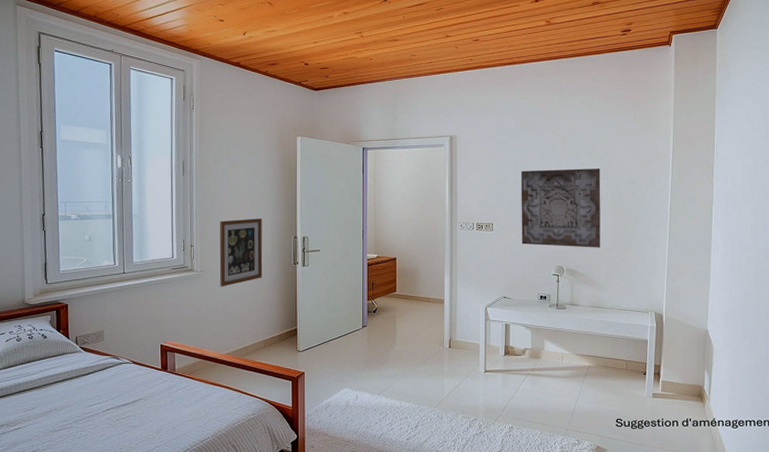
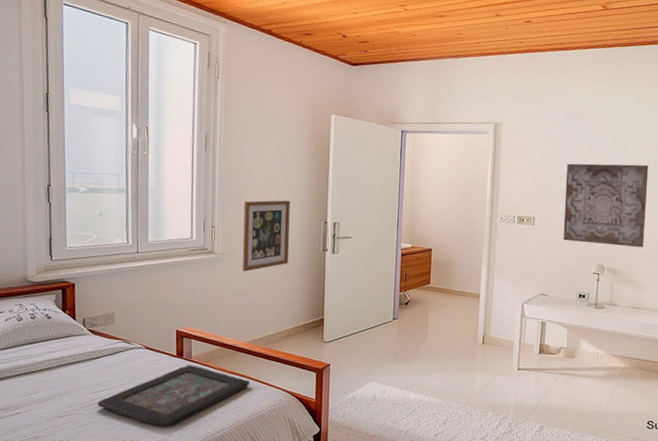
decorative tray: none [89,377,230,438] -> present [97,365,250,428]

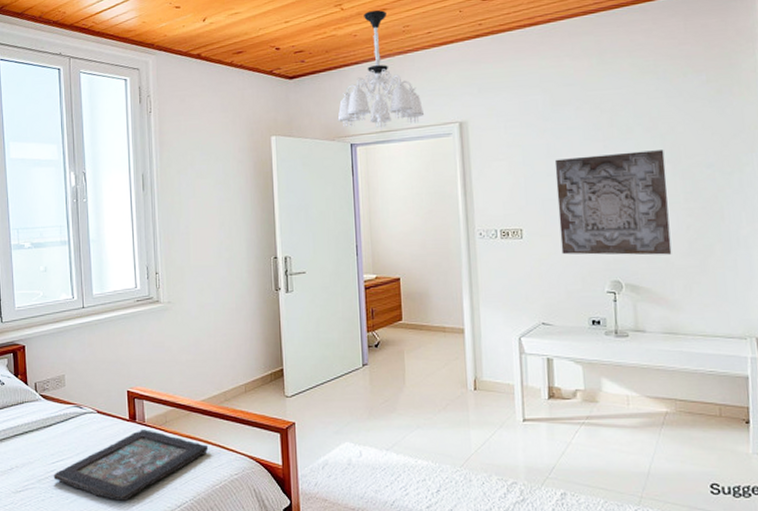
wall art: present [242,200,290,272] -> none [187,237,239,321]
chandelier: none [392,15,467,121] -> present [337,10,424,130]

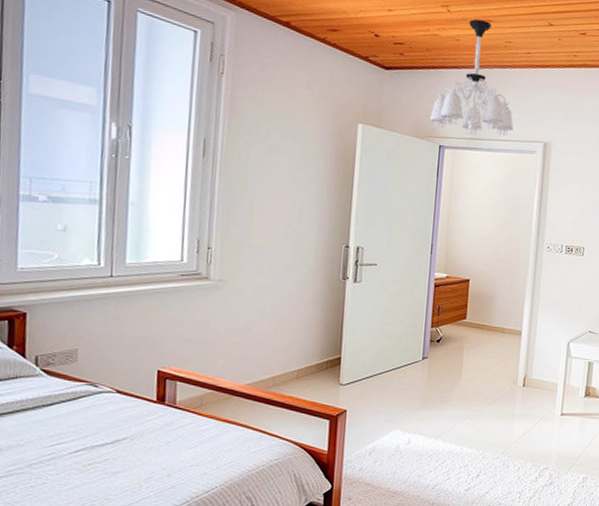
decorative tray: present [53,429,209,502] -> none [50,412,249,488]

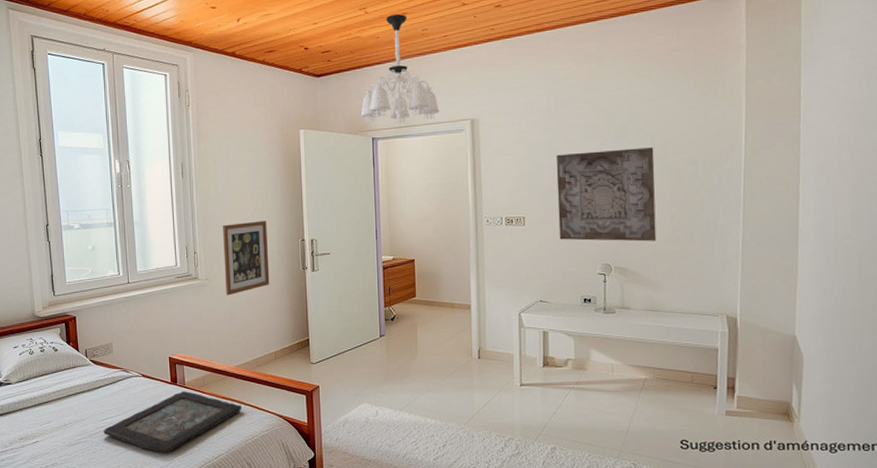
decorative tray: none [50,412,249,488] -> present [103,391,242,454]
wall art: none [244,219,306,302] -> present [223,221,270,296]

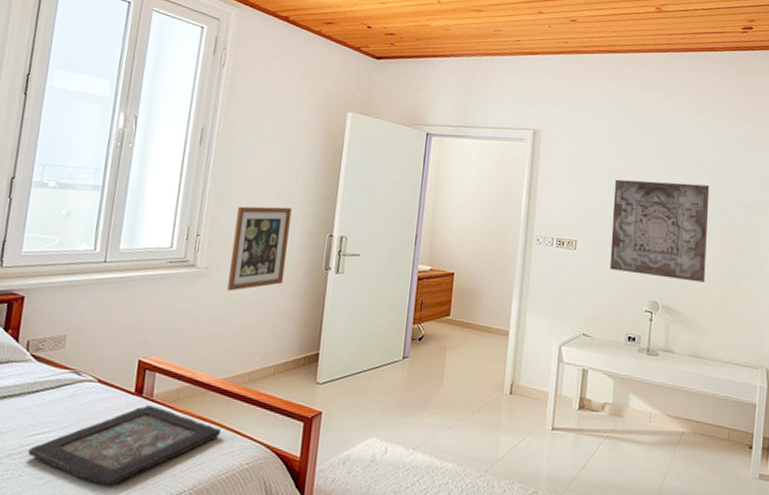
chandelier: present [360,14,439,125] -> none [417,9,502,124]

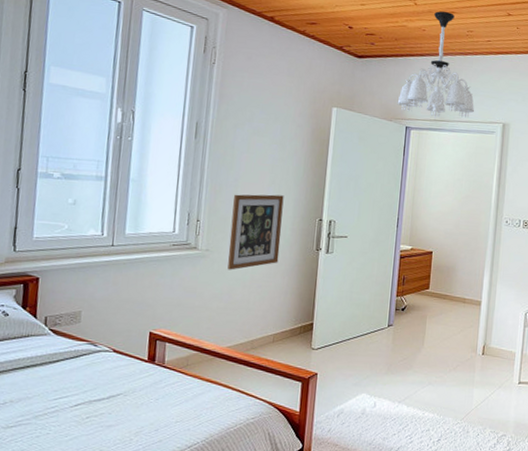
decorative tray: present [27,405,222,487] -> none [53,371,229,441]
chandelier: none [417,9,502,124] -> present [397,11,474,118]

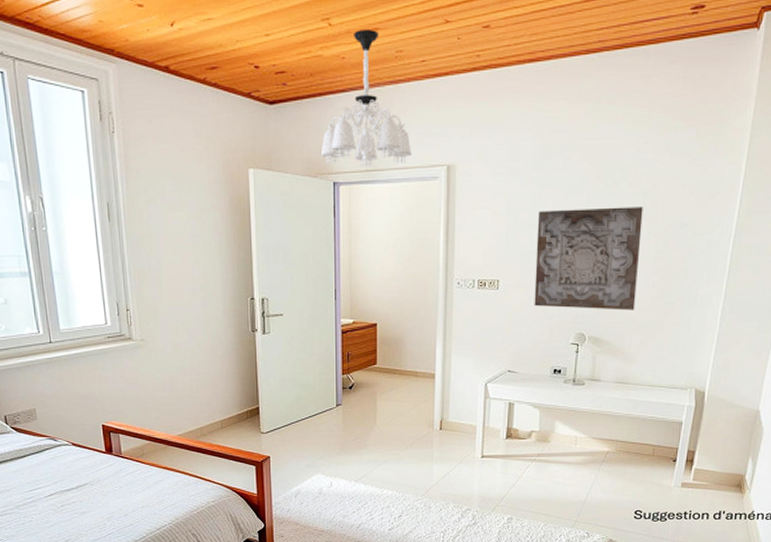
wall art: present [227,194,284,270] -> none [159,275,215,359]

